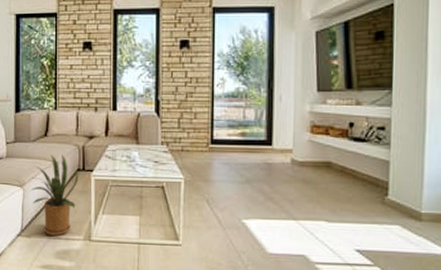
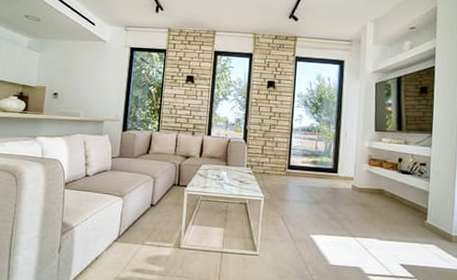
house plant: present [30,154,78,236] -> none [130,170,174,243]

